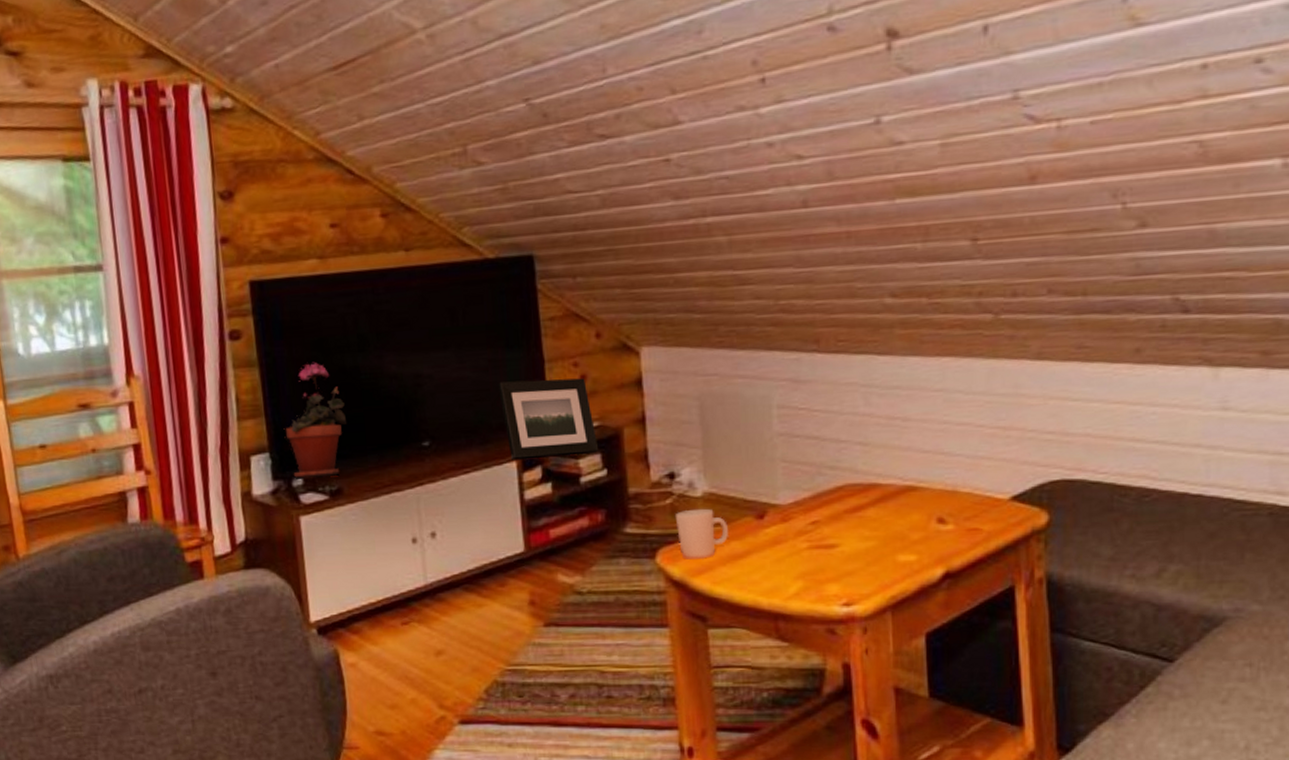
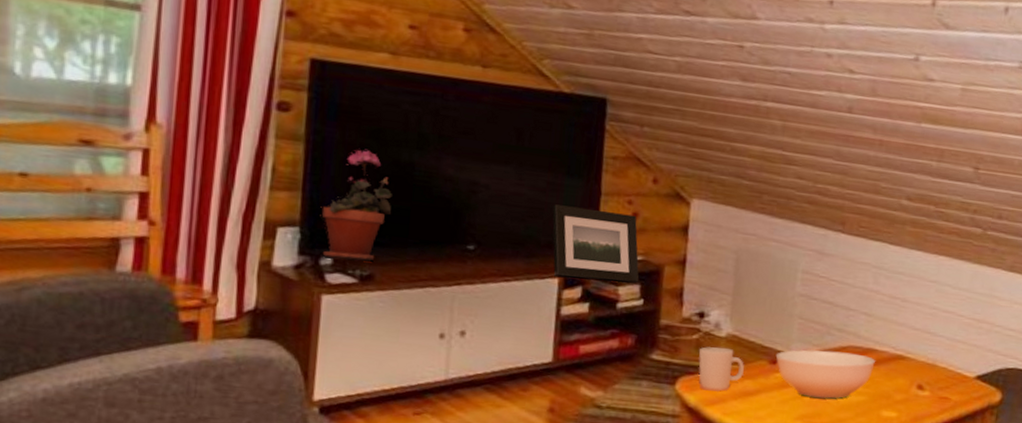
bowl: none [761,492,880,551] -> present [775,350,875,399]

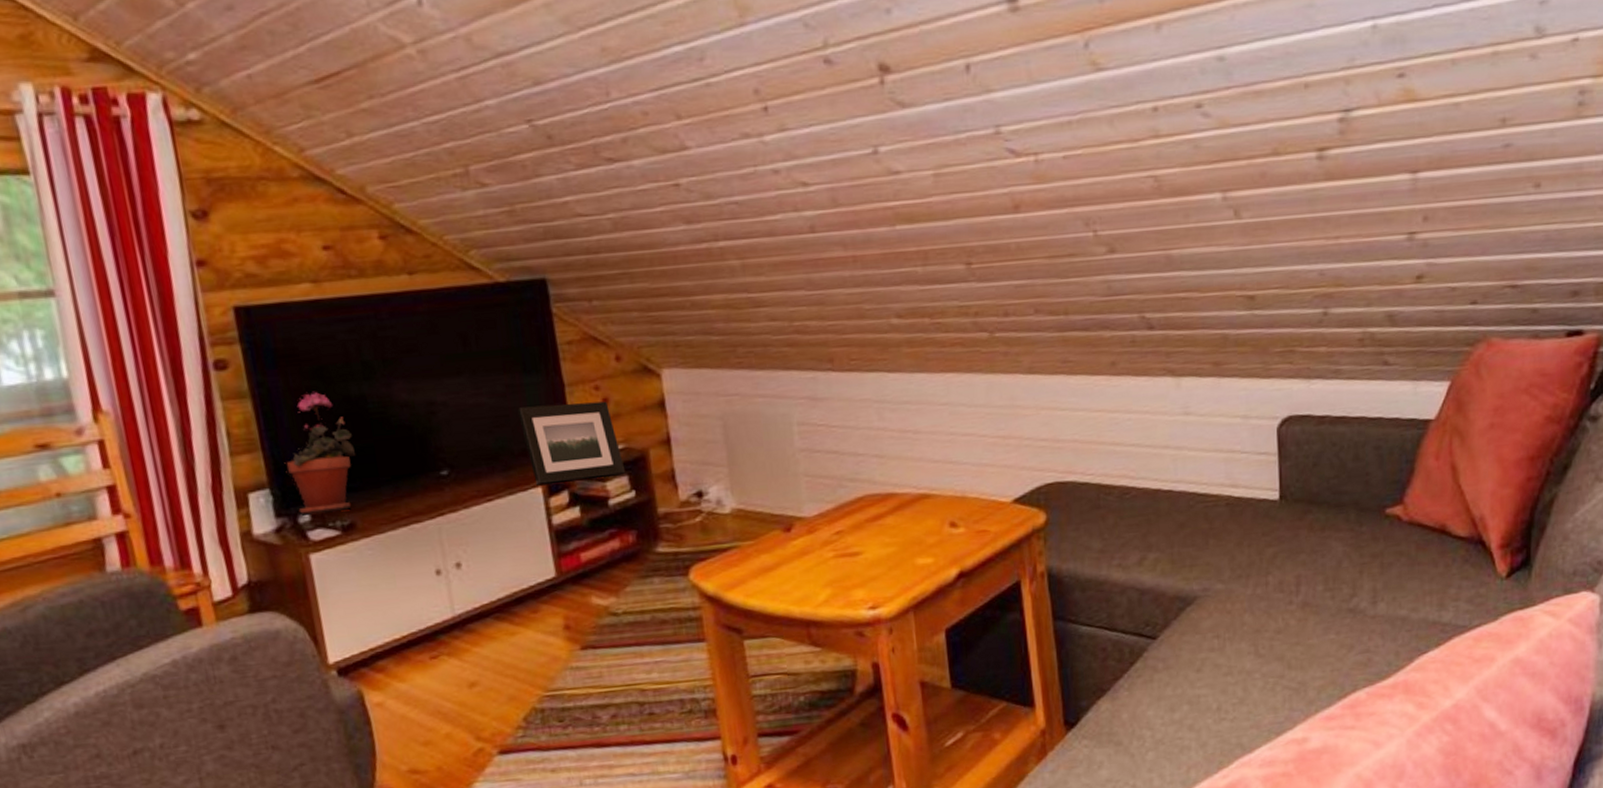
mug: present [698,347,745,393] -> none [705,524,759,576]
bowl: present [775,350,875,399] -> none [788,502,898,560]

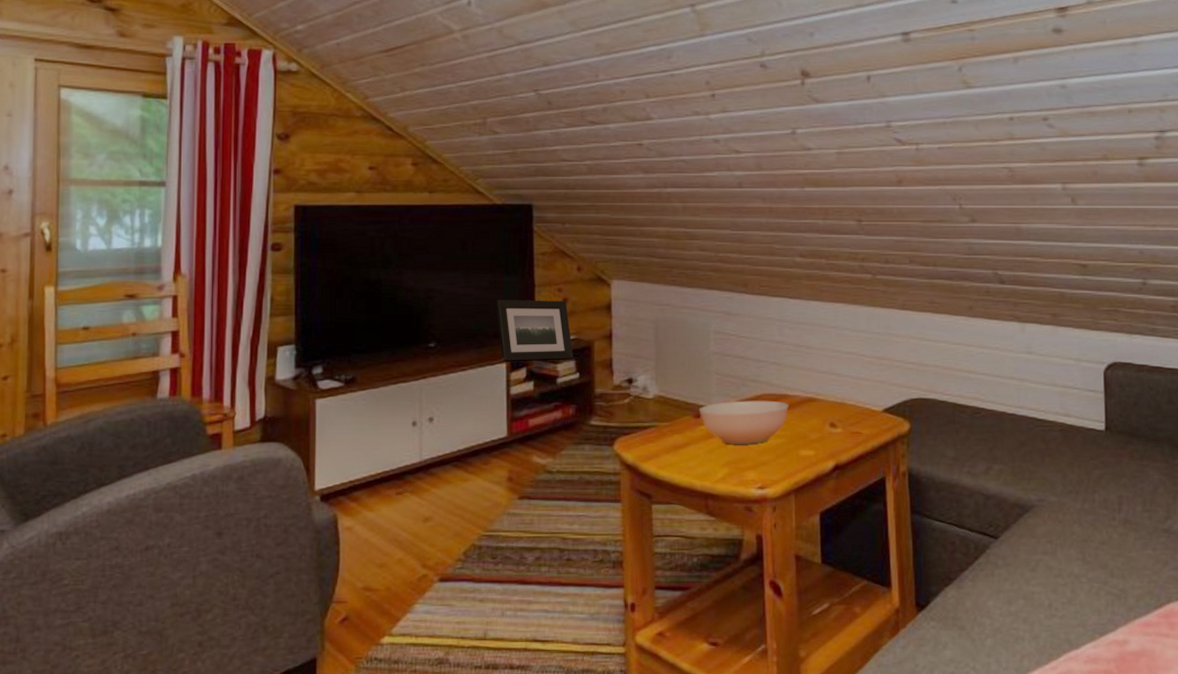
potted plant: present [284,391,356,515] -> none [310,273,367,368]
bowl: none [788,502,898,560] -> present [699,400,789,444]

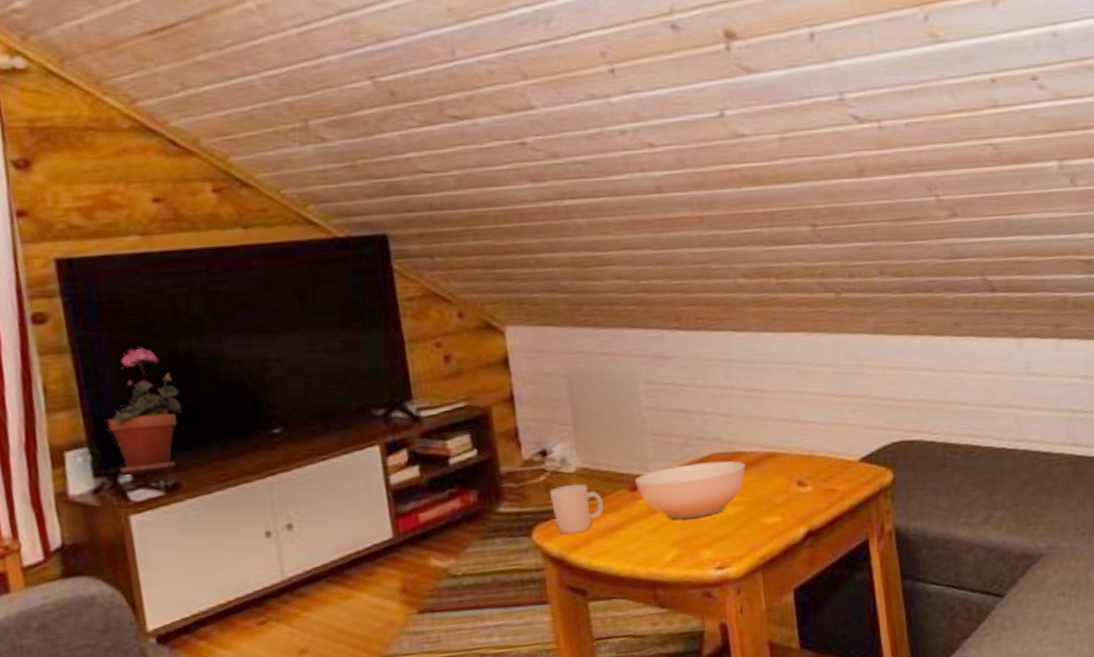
potted plant: none [310,273,367,368] -> present [105,346,183,475]
picture frame: present [496,300,574,362] -> none [355,358,468,445]
mug: none [631,408,673,449] -> present [549,483,604,536]

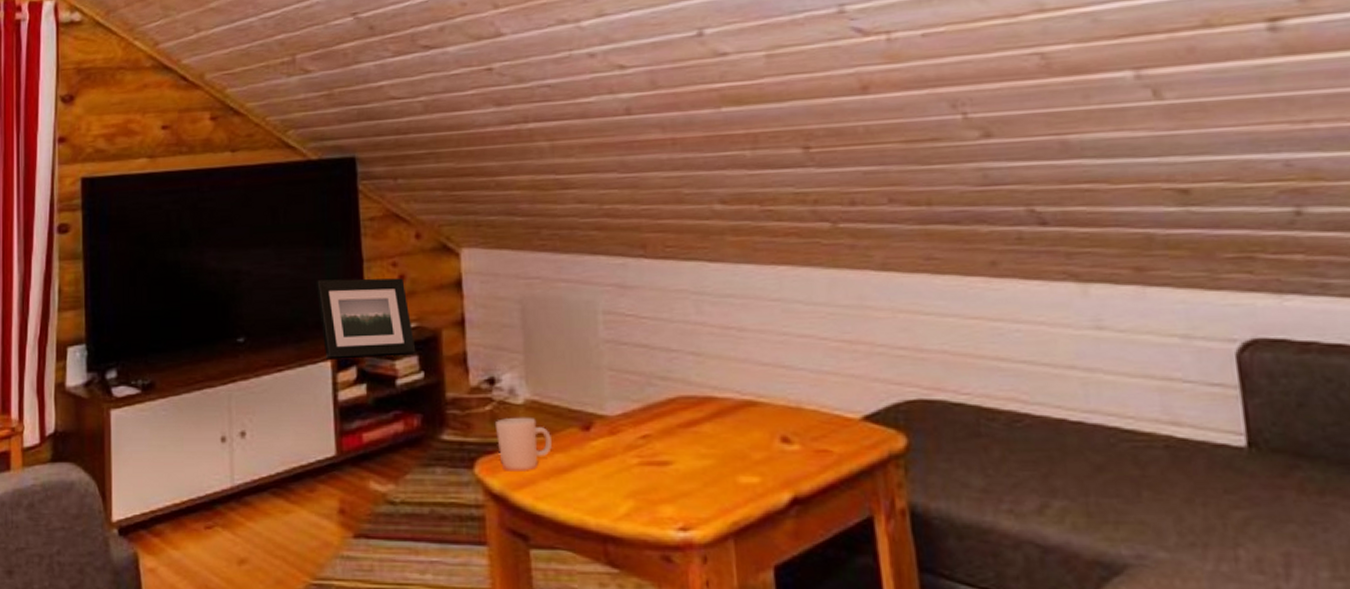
potted plant: present [105,346,183,475] -> none [102,255,165,372]
picture frame: none [355,358,468,445] -> present [316,278,416,360]
bowl: present [634,461,746,519] -> none [587,405,717,467]

